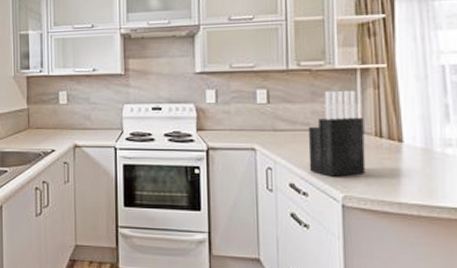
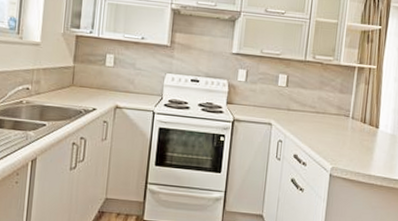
knife block: present [308,91,366,177] -> none [310,82,355,152]

